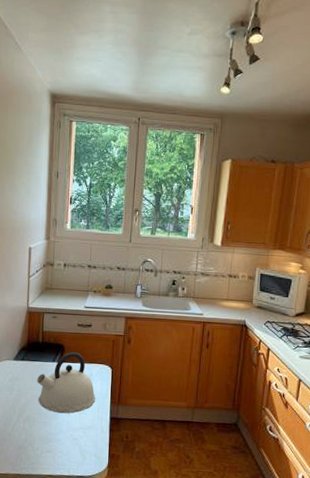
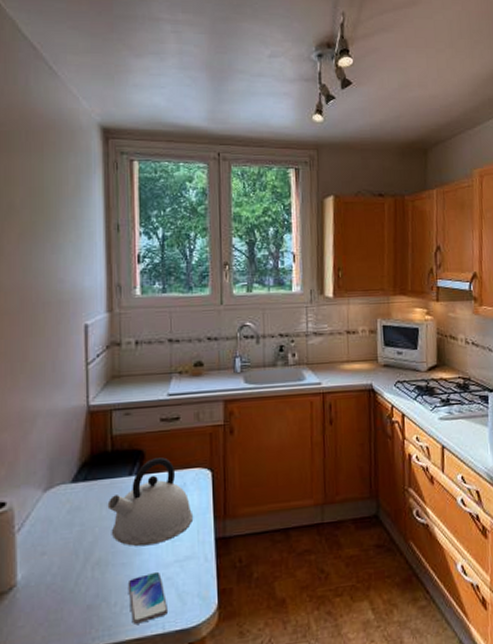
smartphone: none [46,432,73,466] -> present [127,571,169,624]

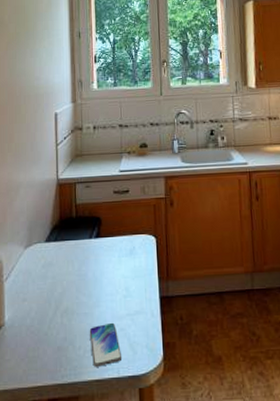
kettle: present [107,457,194,547] -> none [73,224,142,300]

